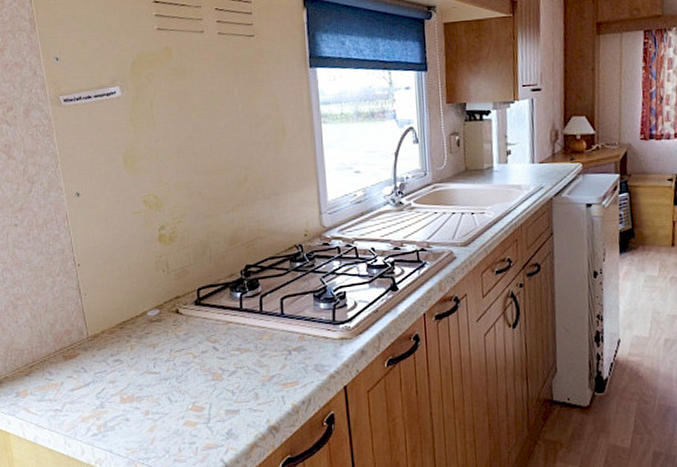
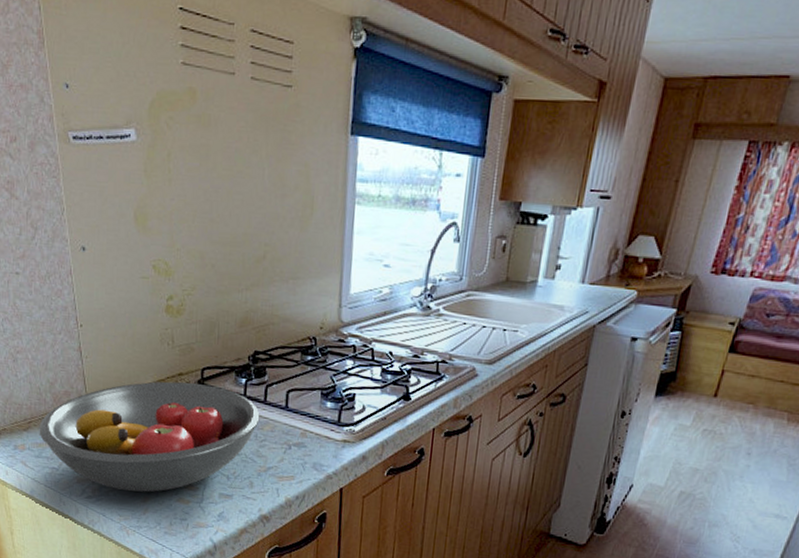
fruit bowl: none [41,304,258,422] -> present [39,381,260,492]

